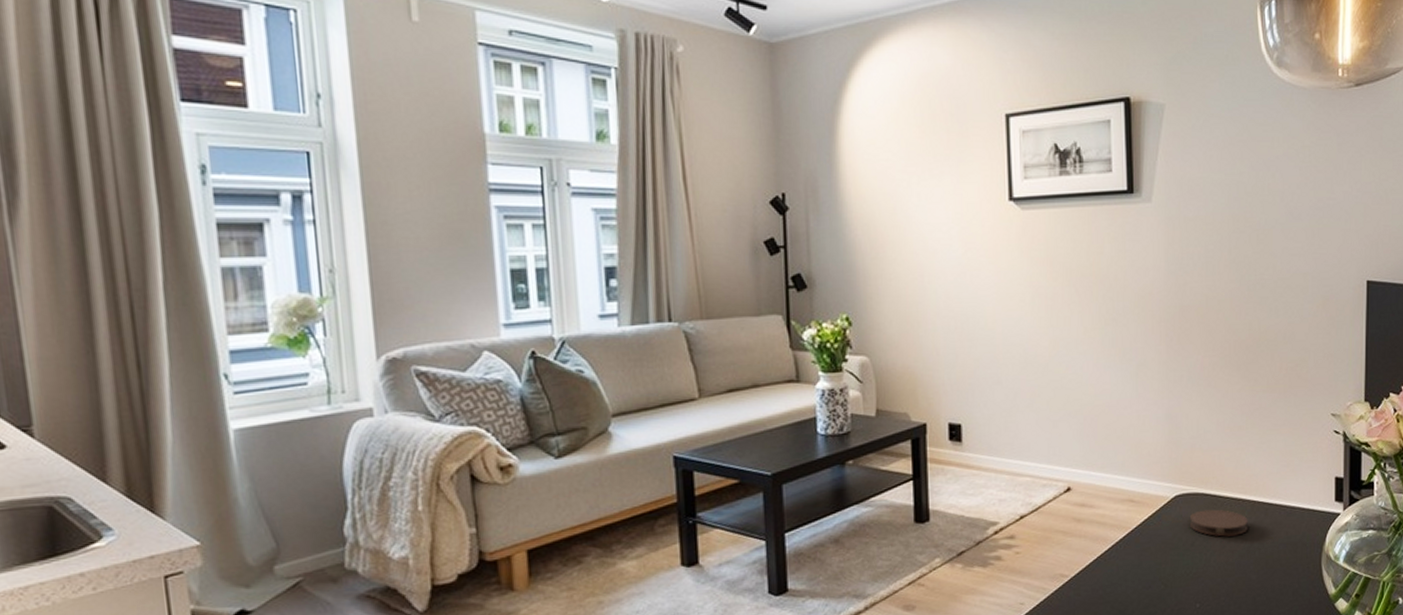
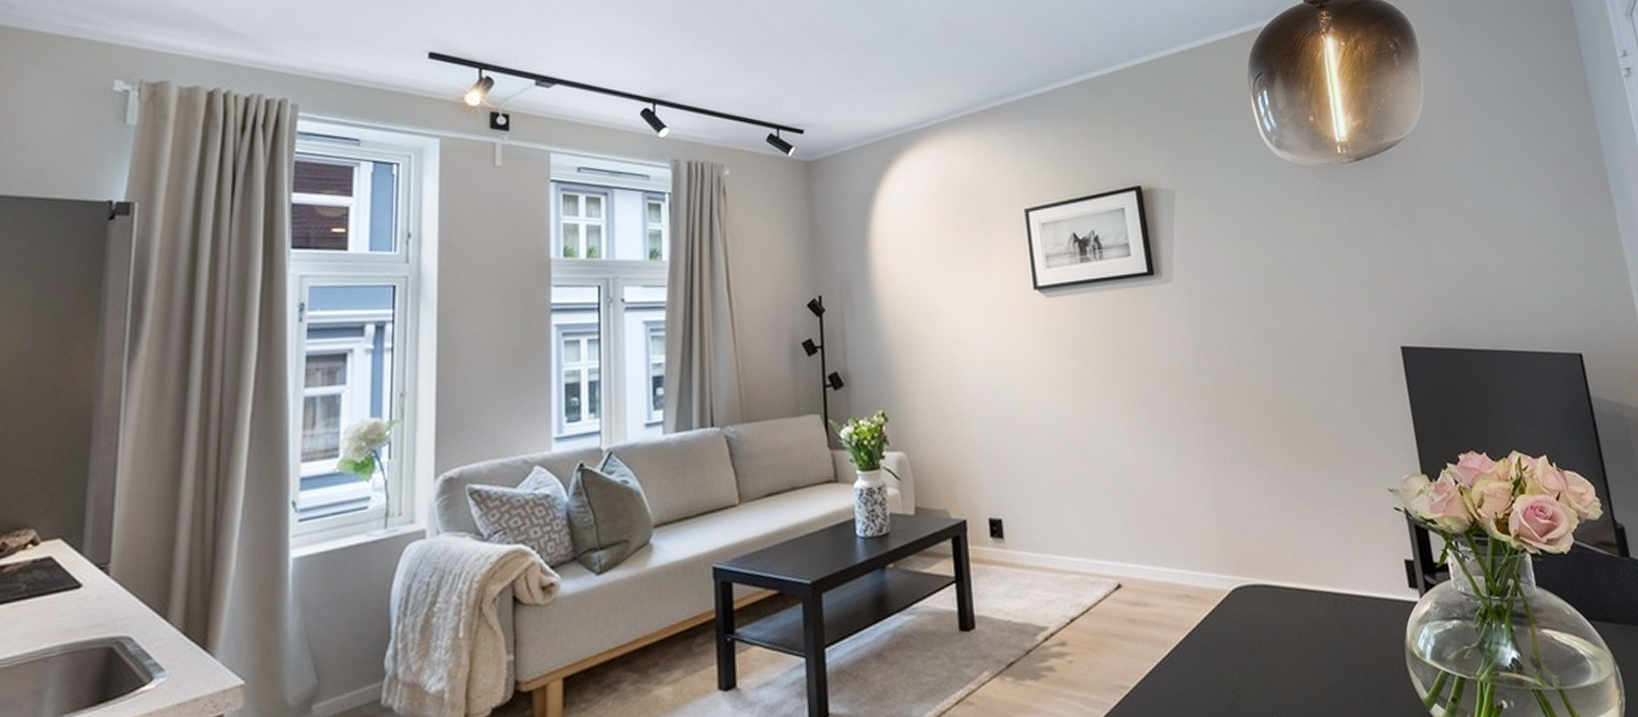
coaster: present [1190,509,1248,537] -> none [1253,602,1318,635]

